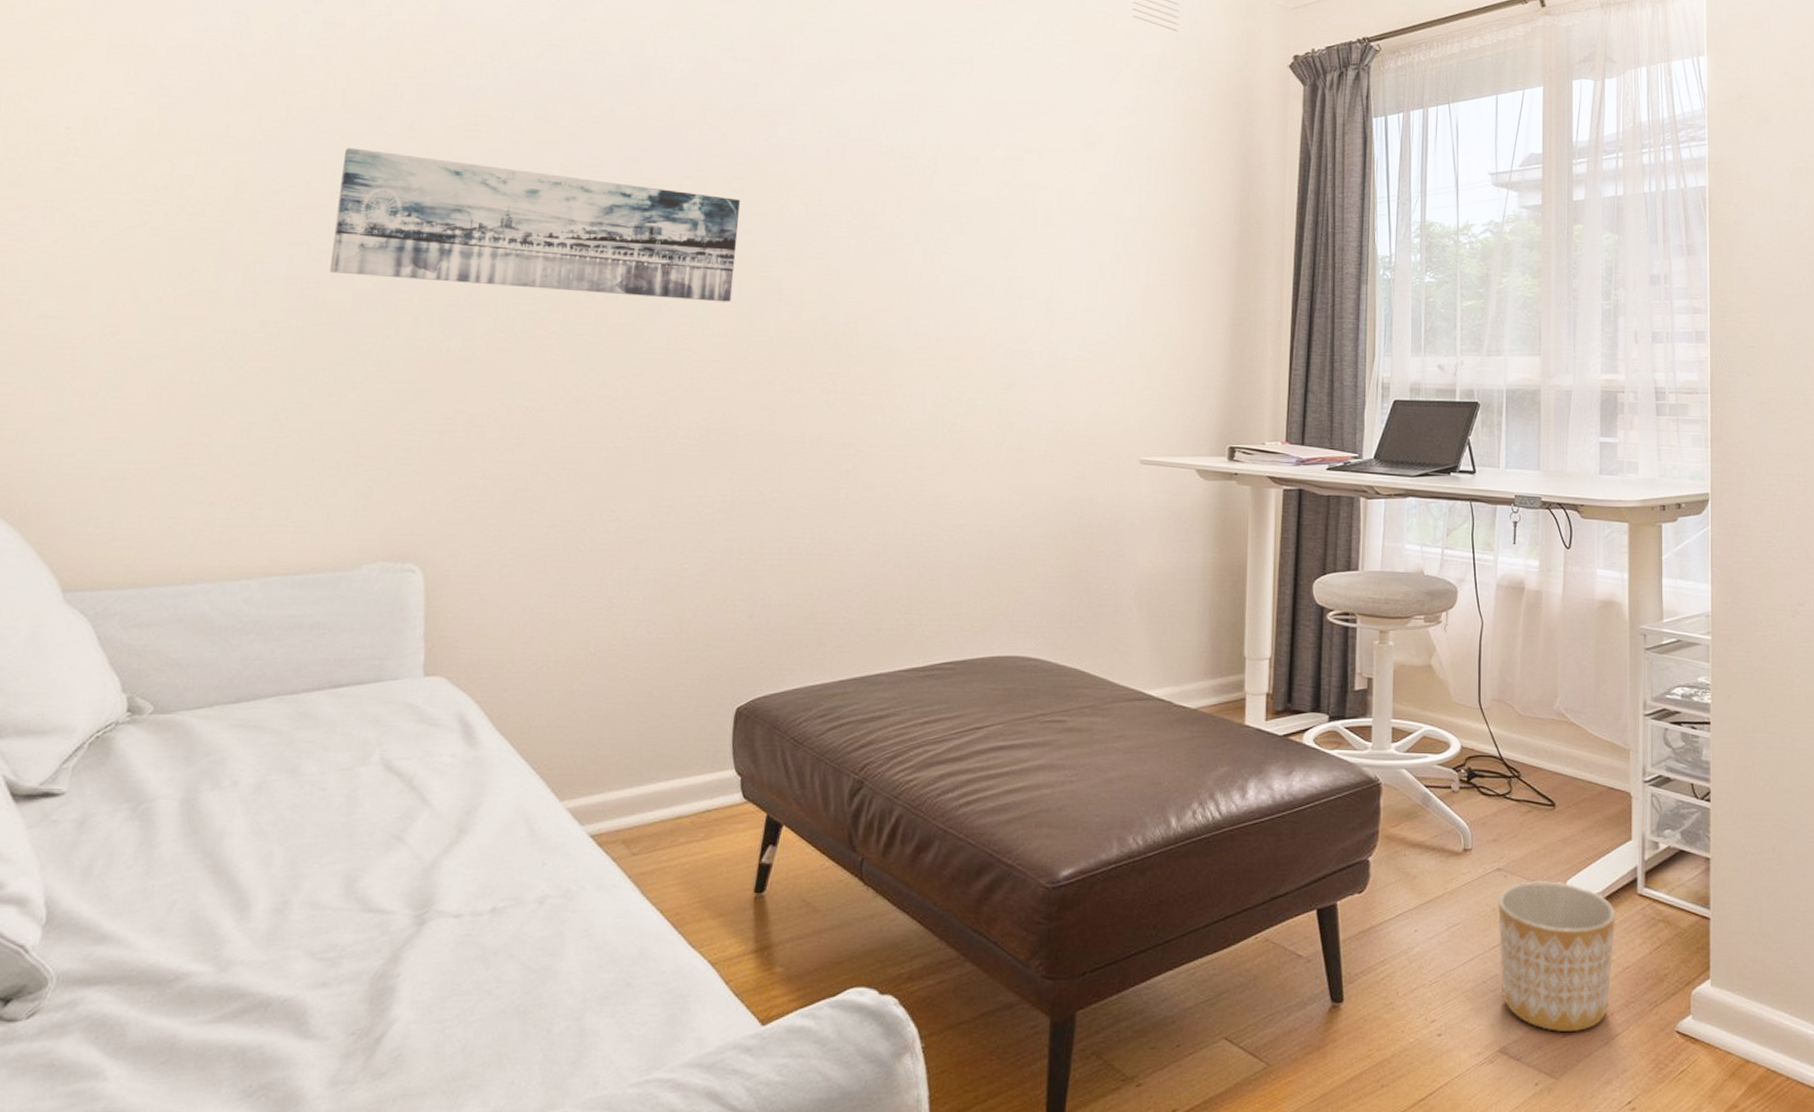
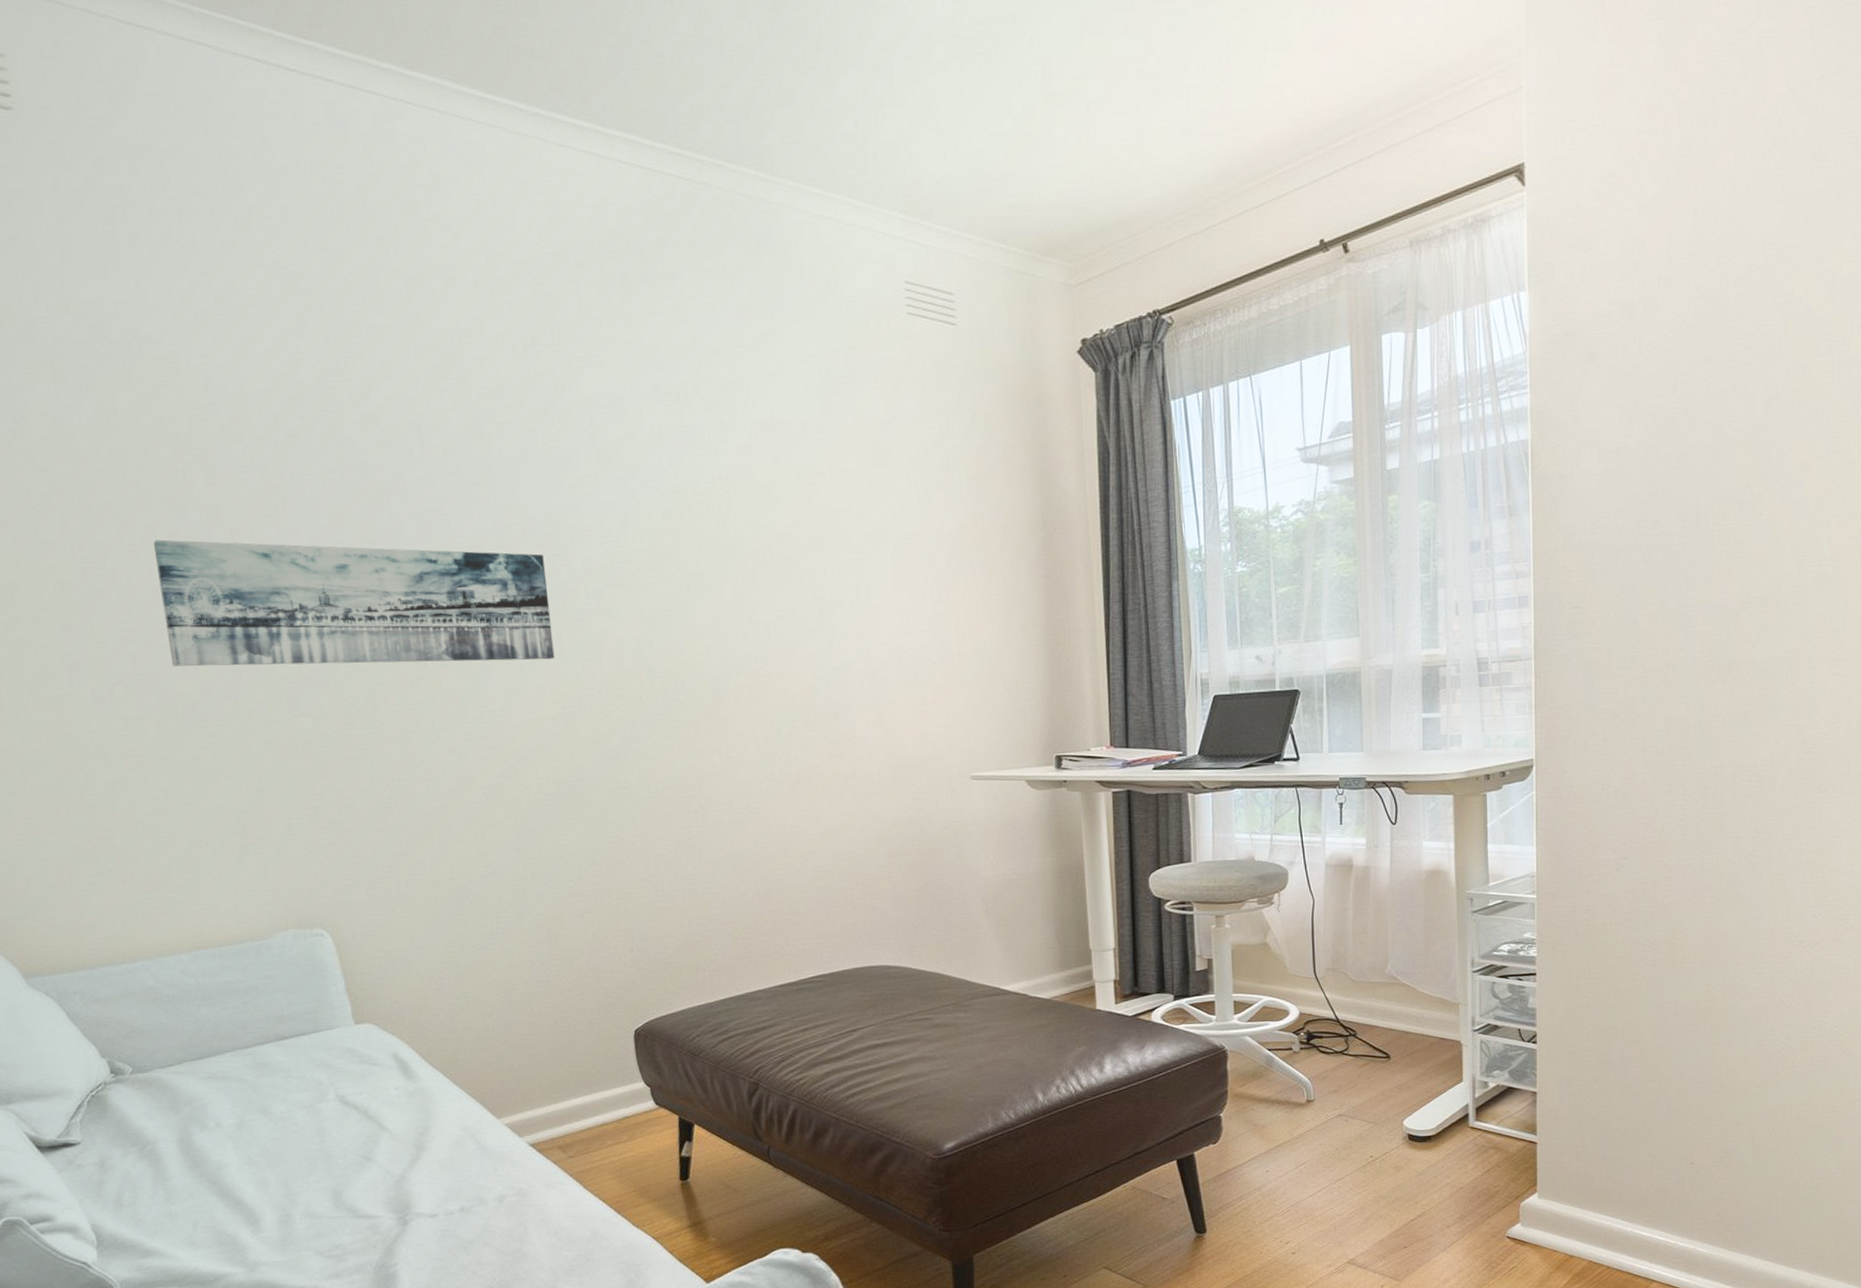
planter: present [1497,881,1615,1033] -> none [1340,1121,1449,1245]

